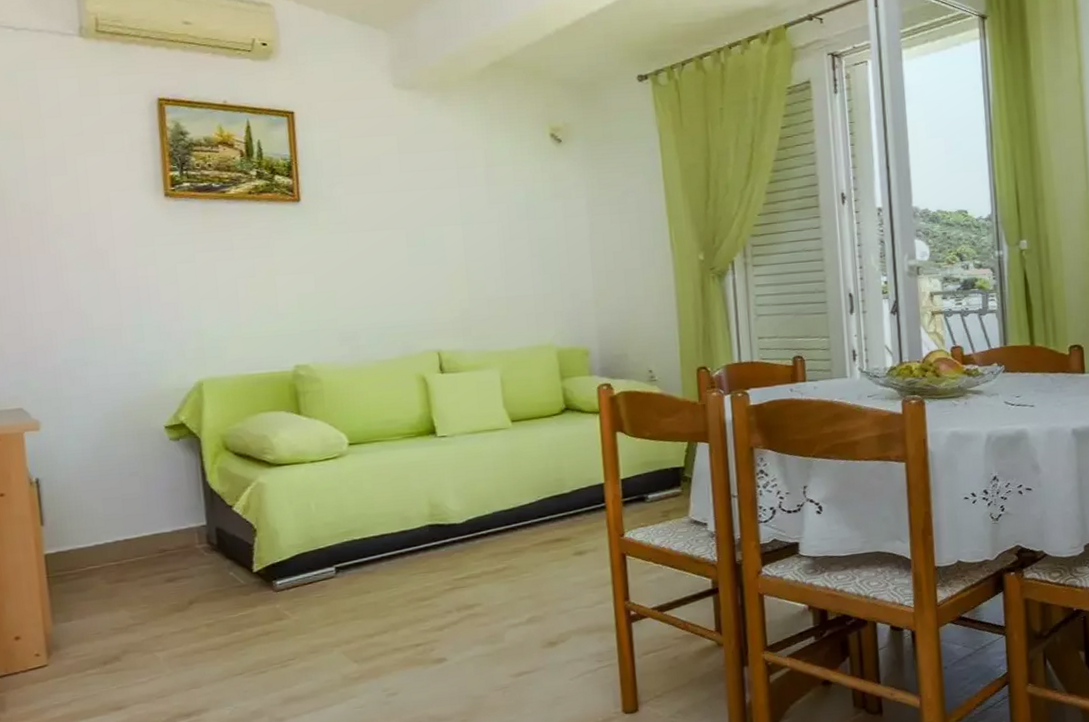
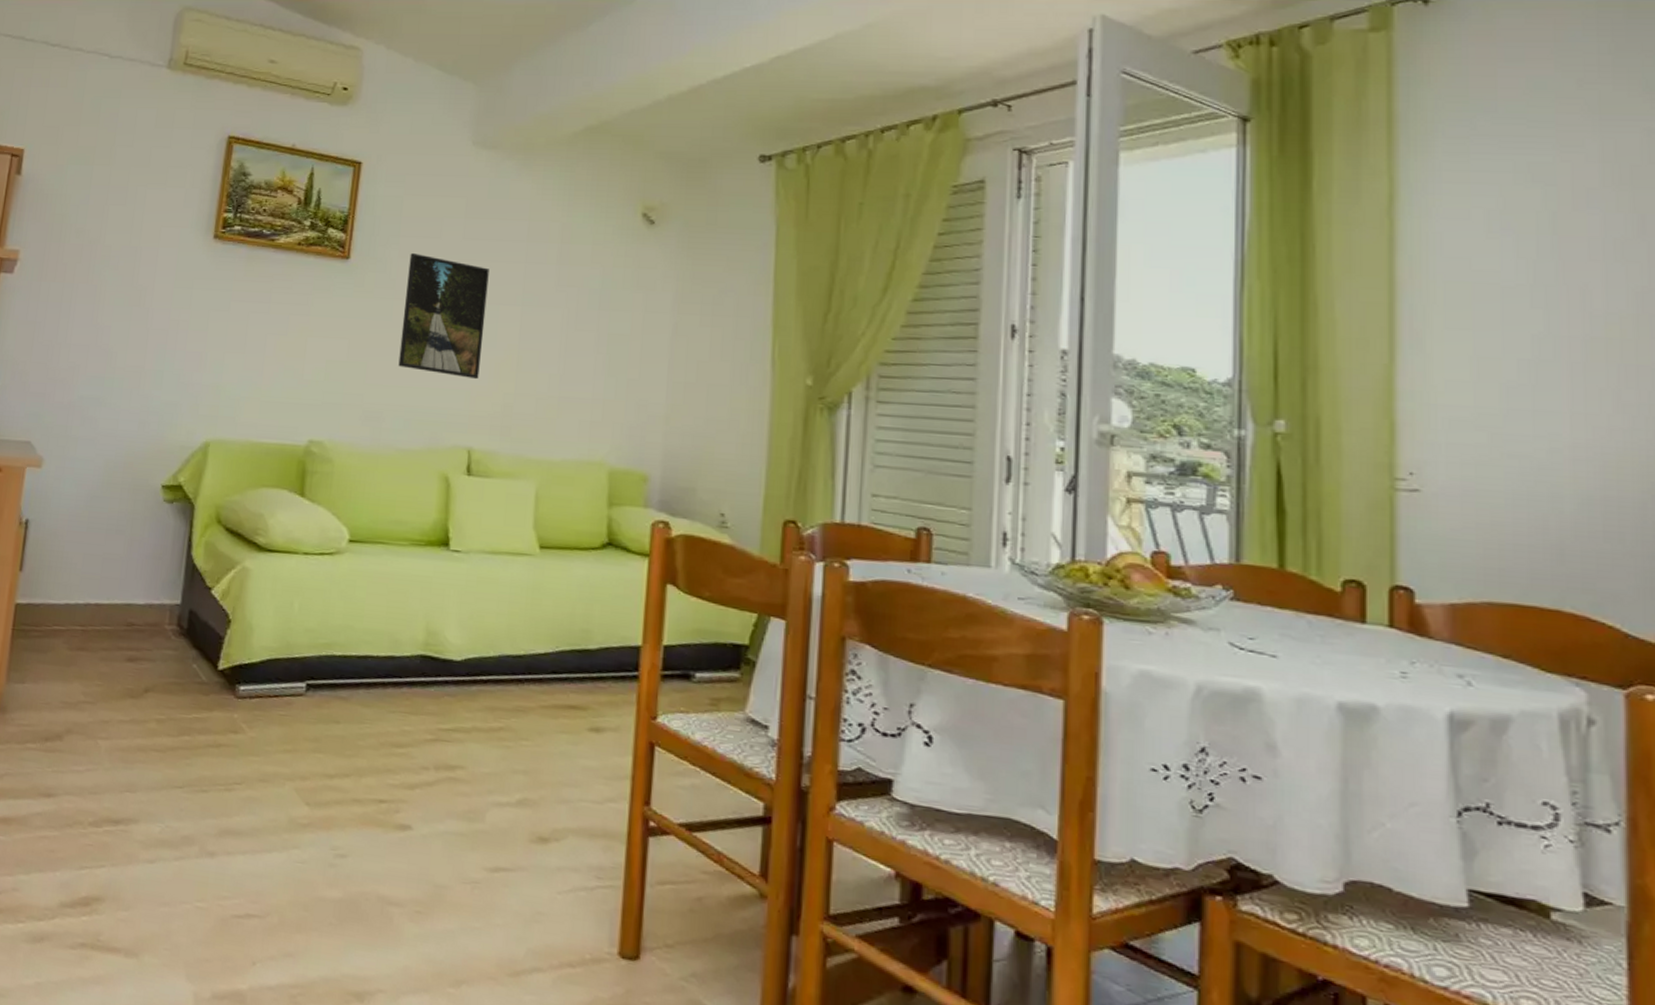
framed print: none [355,189,436,293] -> present [398,252,489,380]

